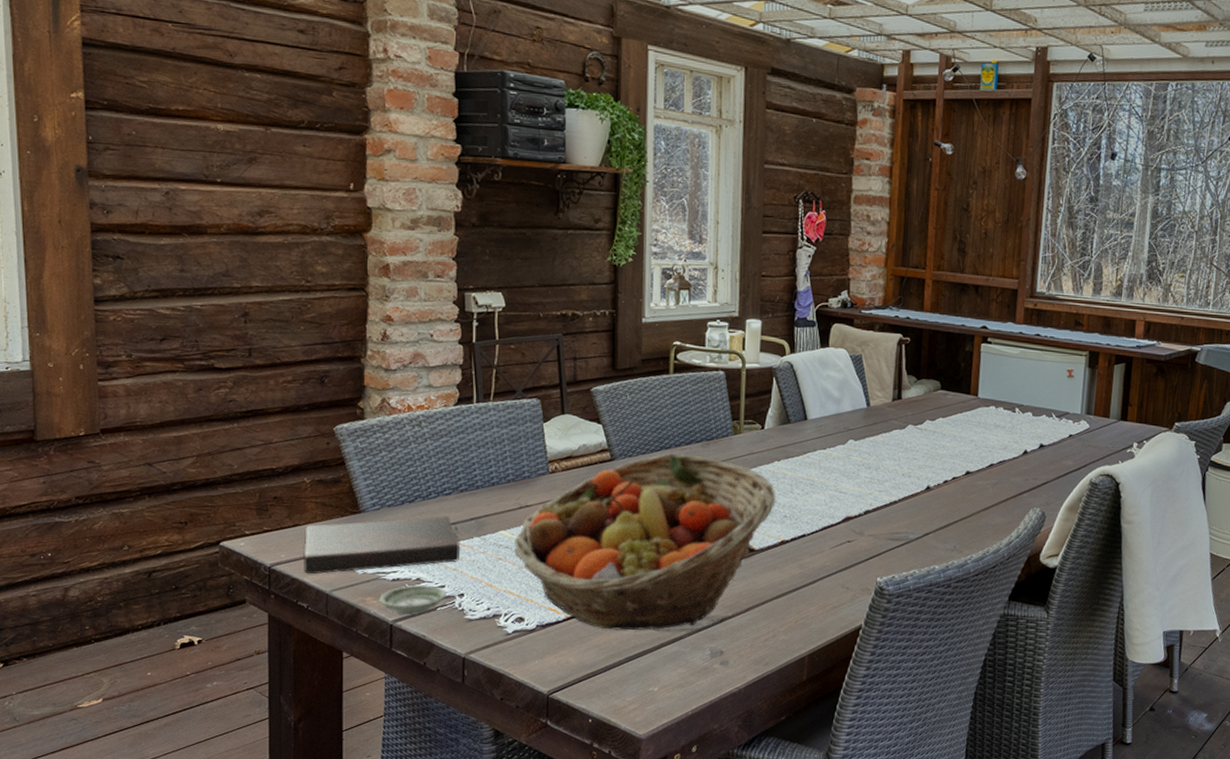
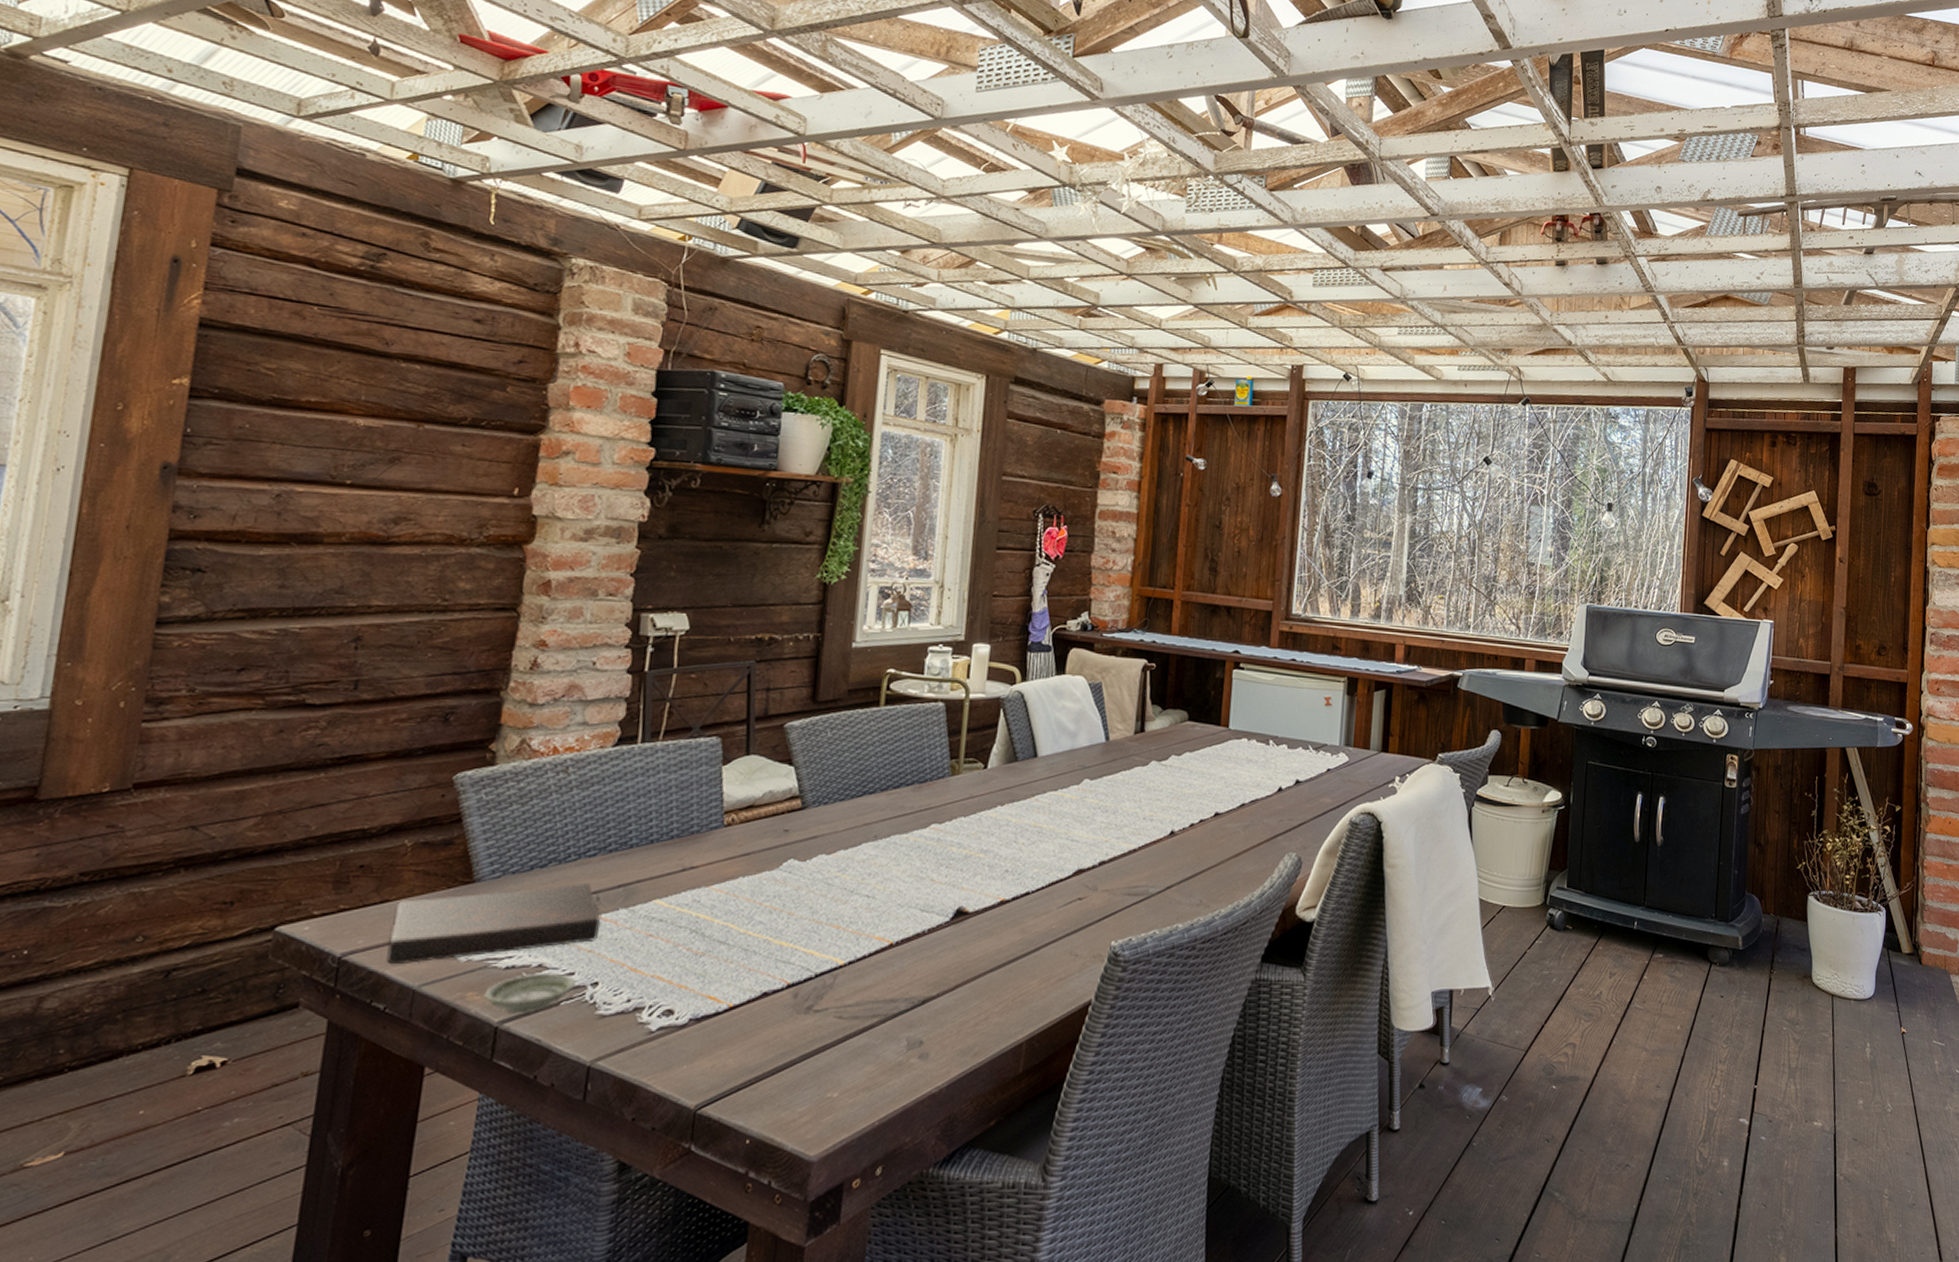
fruit basket: present [513,453,777,631] -> none [669,799,998,1020]

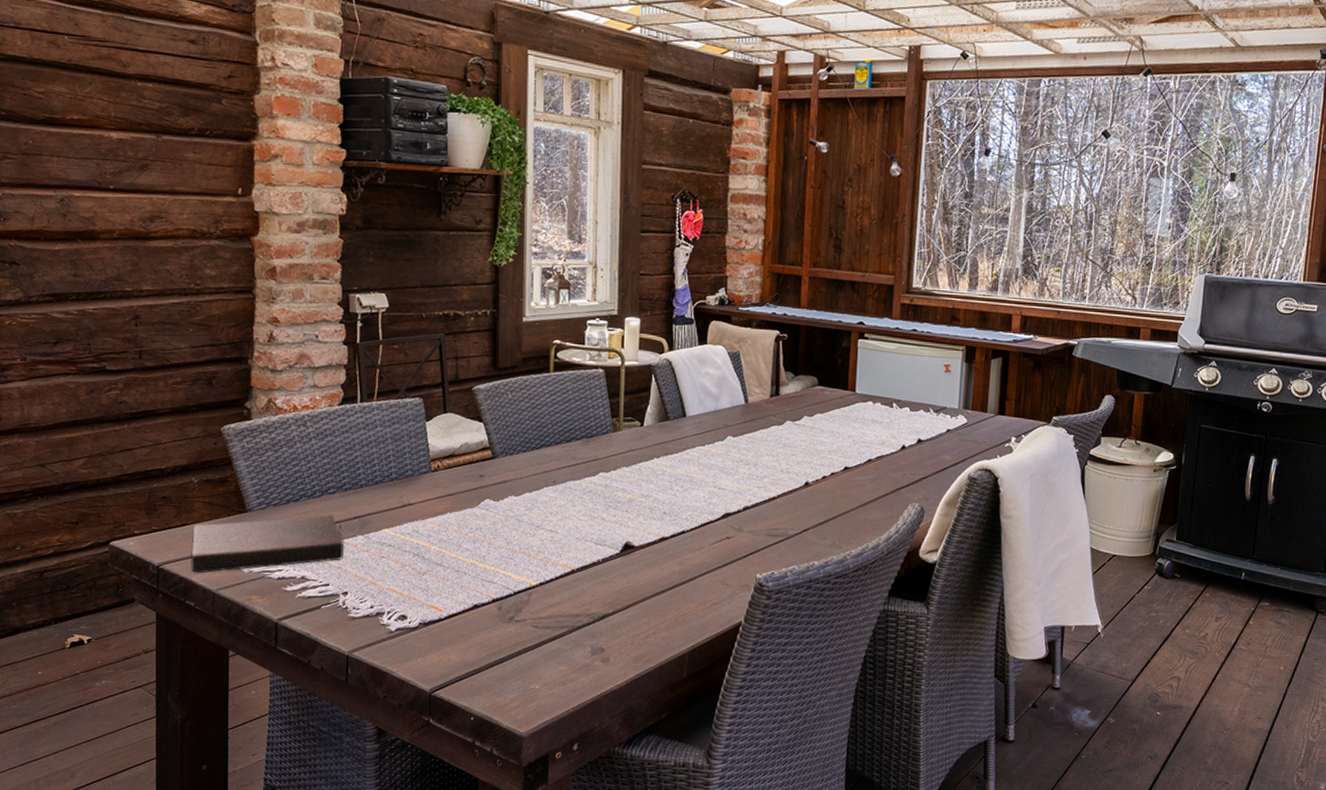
saucer: present [484,973,576,1014] -> none [265,583,330,614]

